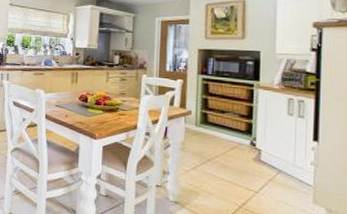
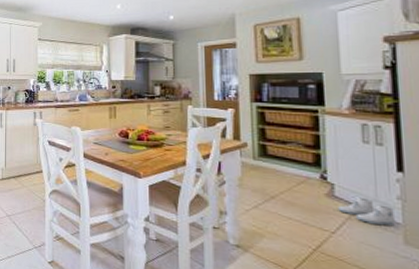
boots: none [263,162,307,187] -> present [338,197,395,226]

